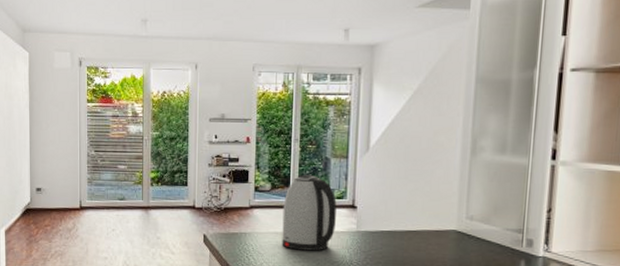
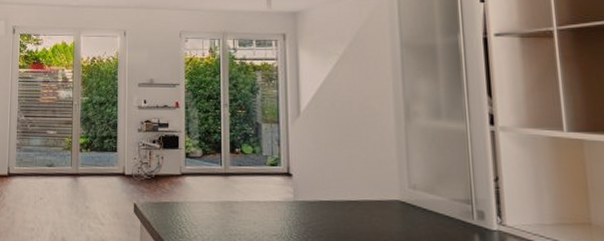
kettle: present [282,174,337,251] -> none [215,140,271,223]

